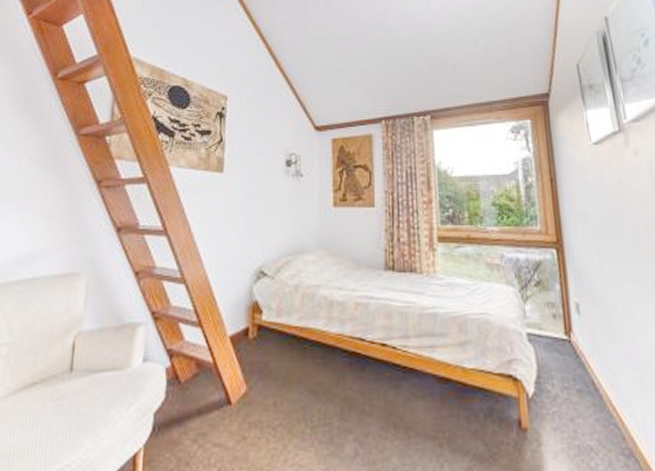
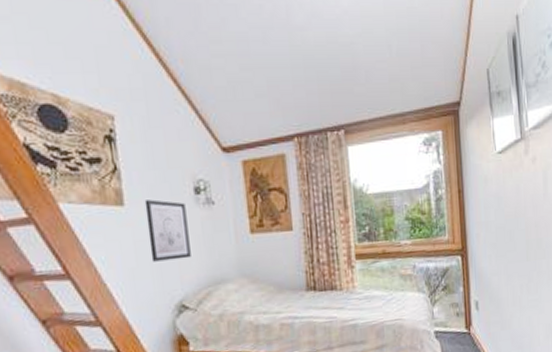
wall art: none [239,169,276,226] -> present [144,199,191,262]

